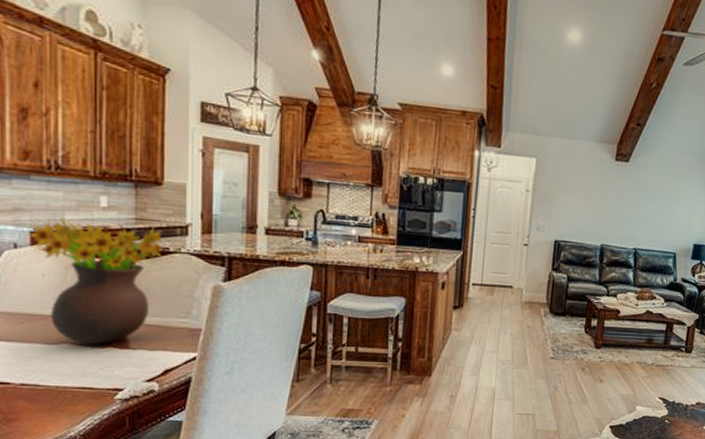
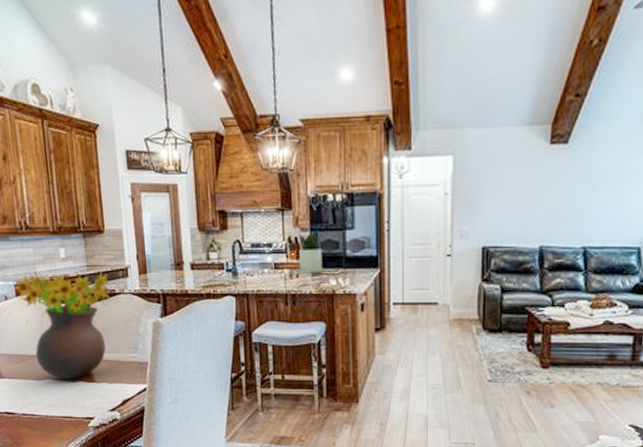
planter: none [382,210,409,251] -> present [297,231,324,274]

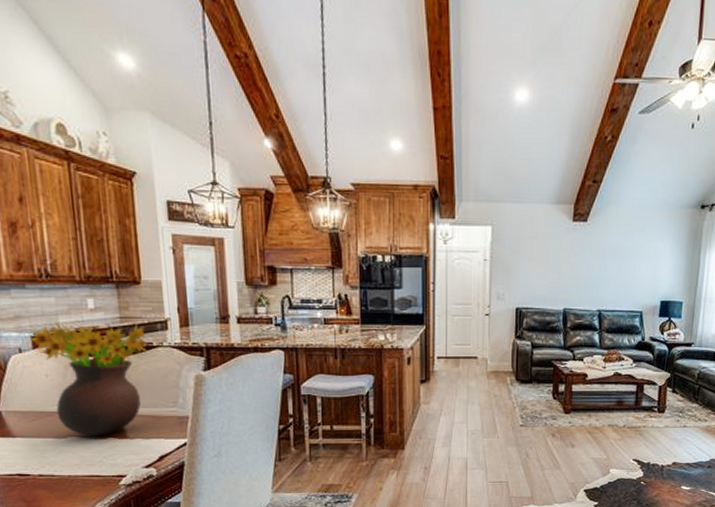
planter: present [297,231,324,274] -> none [347,289,373,329]

